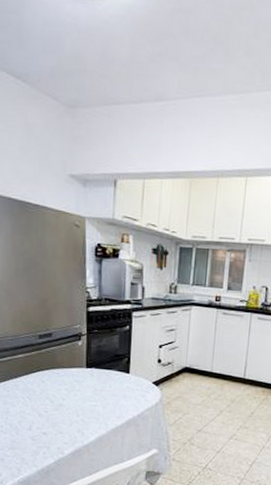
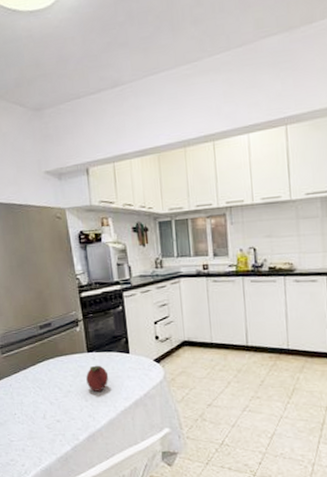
fruit: none [81,381,105,408] -> present [86,365,109,392]

